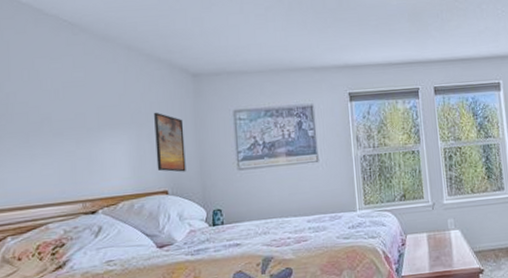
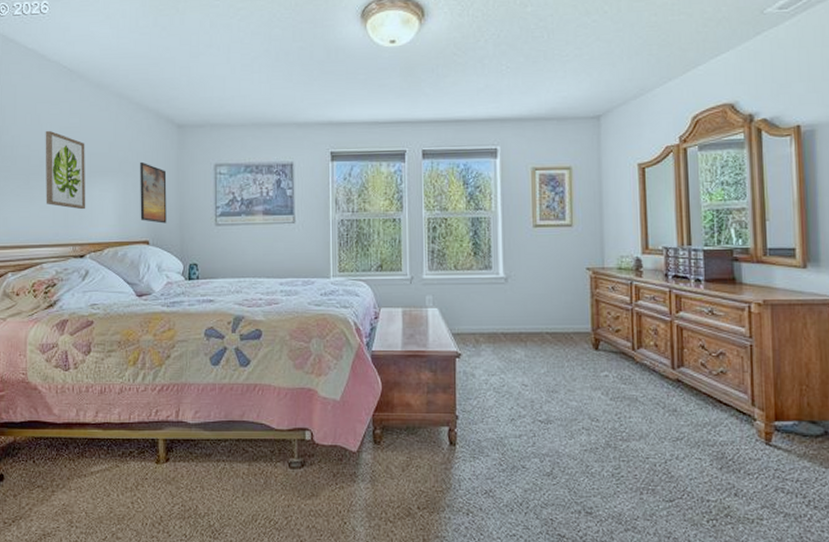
wall art: none [45,85,96,165] -> present [45,130,86,210]

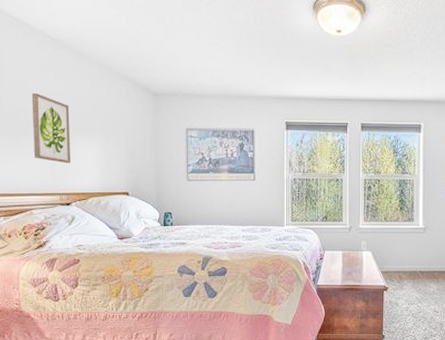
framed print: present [140,161,167,224] -> none [120,124,144,178]

